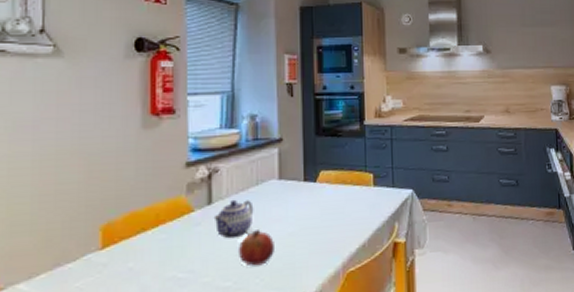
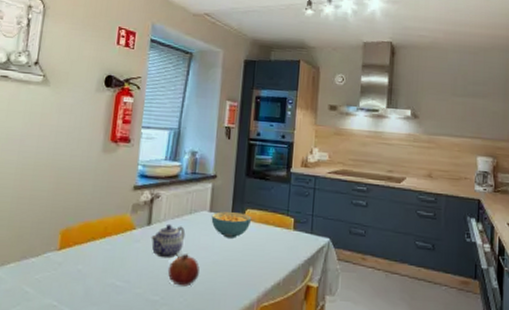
cereal bowl: none [281,176,327,206] -> present [211,211,252,238]

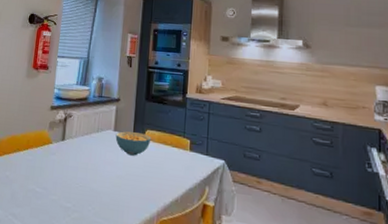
teapot: present [151,223,186,259] -> none [64,140,94,171]
fruit: present [167,254,200,287] -> none [78,167,106,197]

